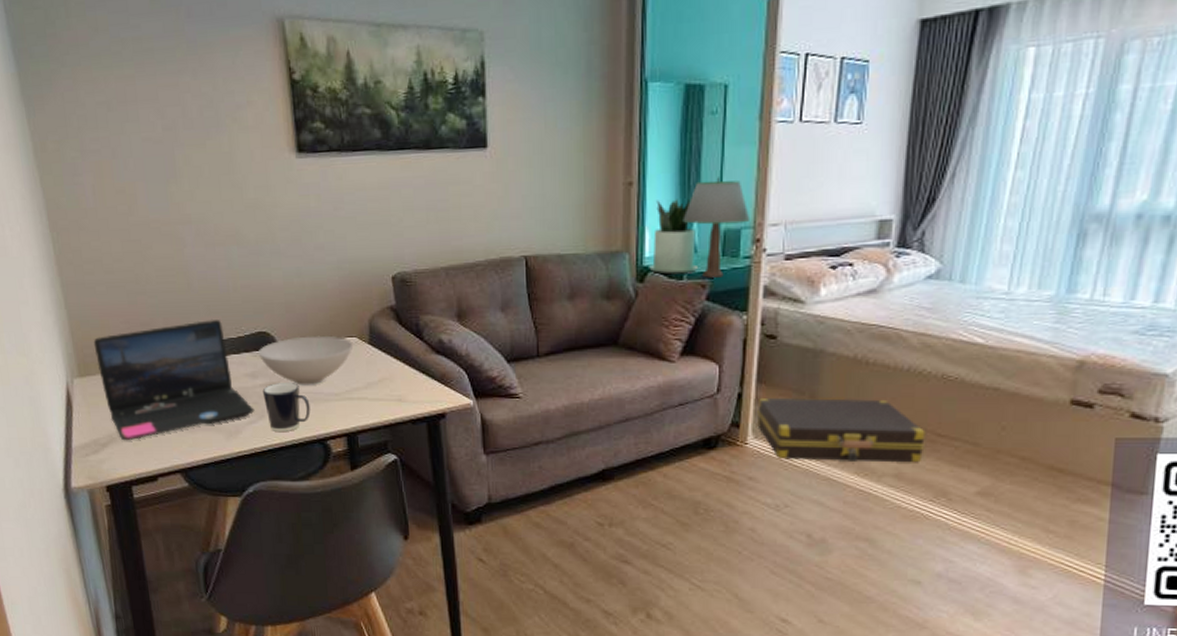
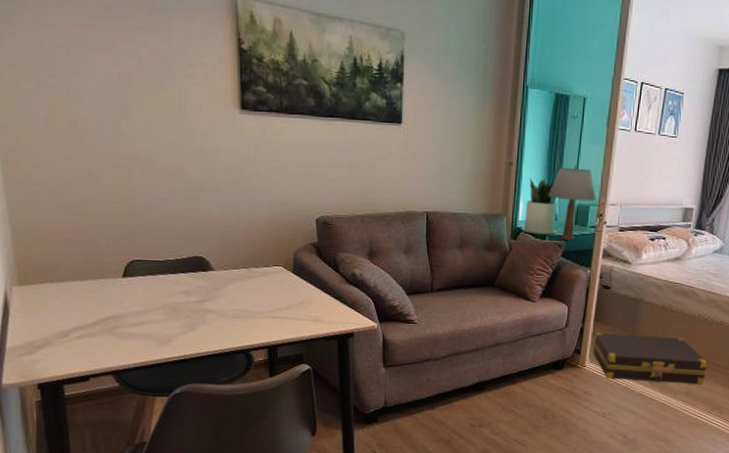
laptop: present [93,319,255,441] -> none [35,242,187,345]
bowl: present [258,335,352,385] -> none [193,263,278,304]
mug: present [262,383,311,431] -> none [195,301,237,342]

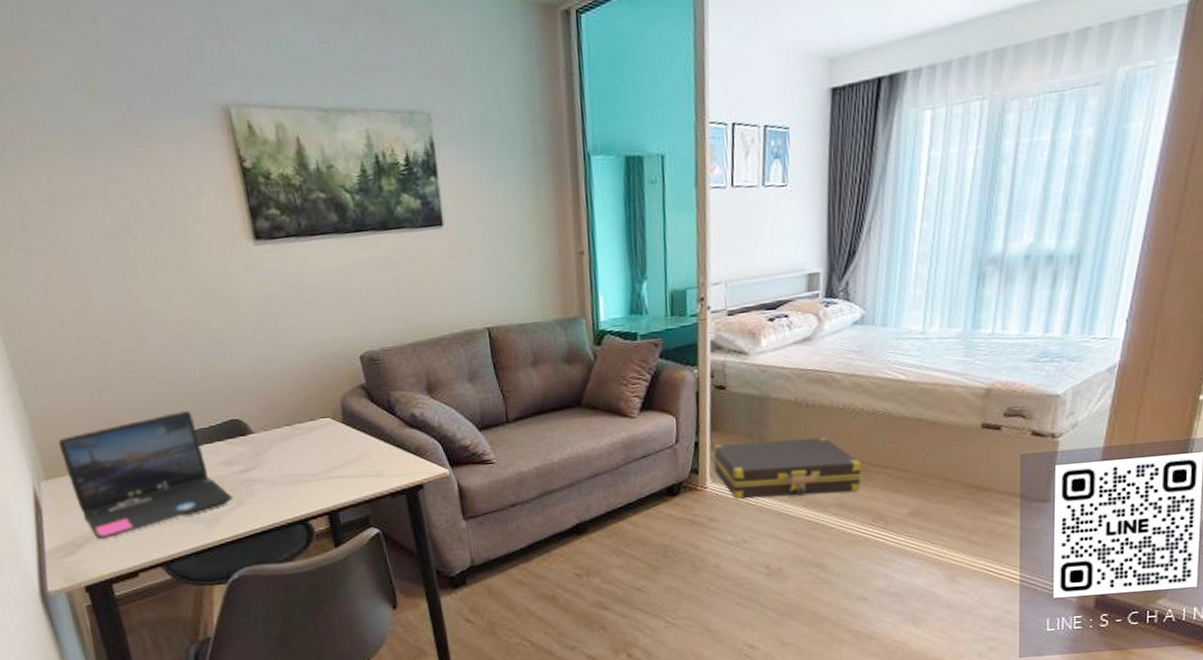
laptop: none [35,242,187,345] -> present [58,410,233,540]
planter: present [521,178,558,236] -> none [605,263,651,337]
table lamp: present [548,165,597,241] -> none [632,242,694,337]

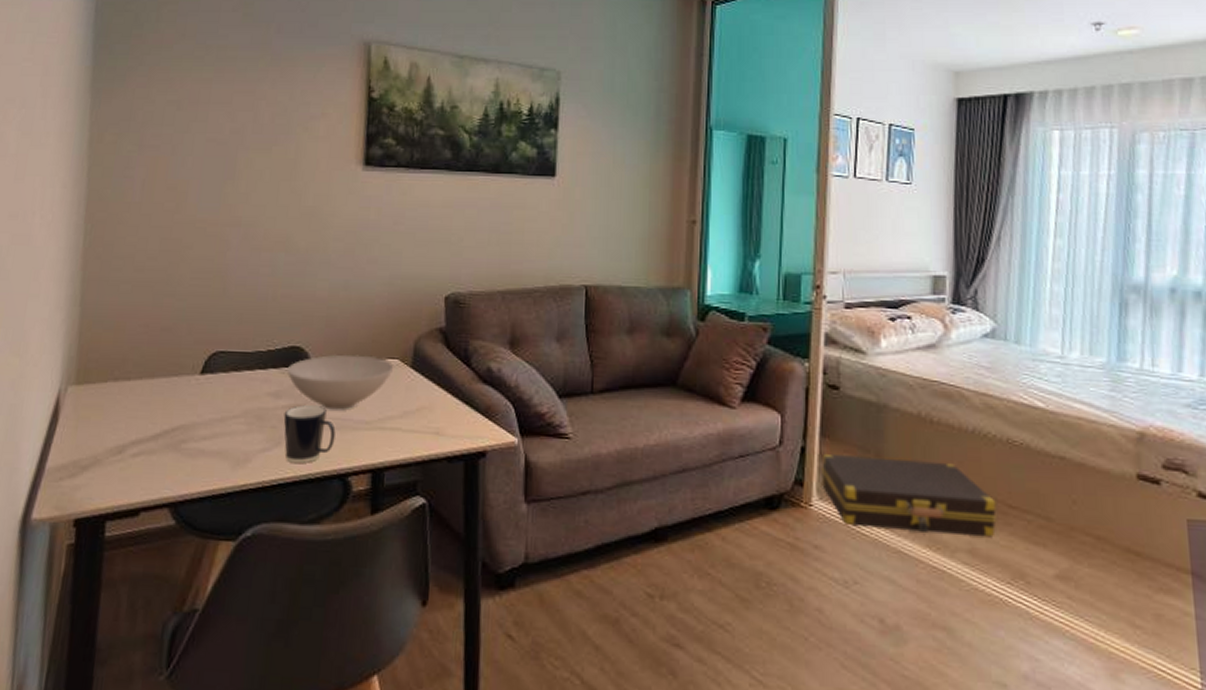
laptop: present [58,410,233,540] -> none [99,328,271,465]
bowl: none [231,418,327,469] -> present [286,354,393,410]
mug: none [239,467,290,517] -> present [283,405,336,463]

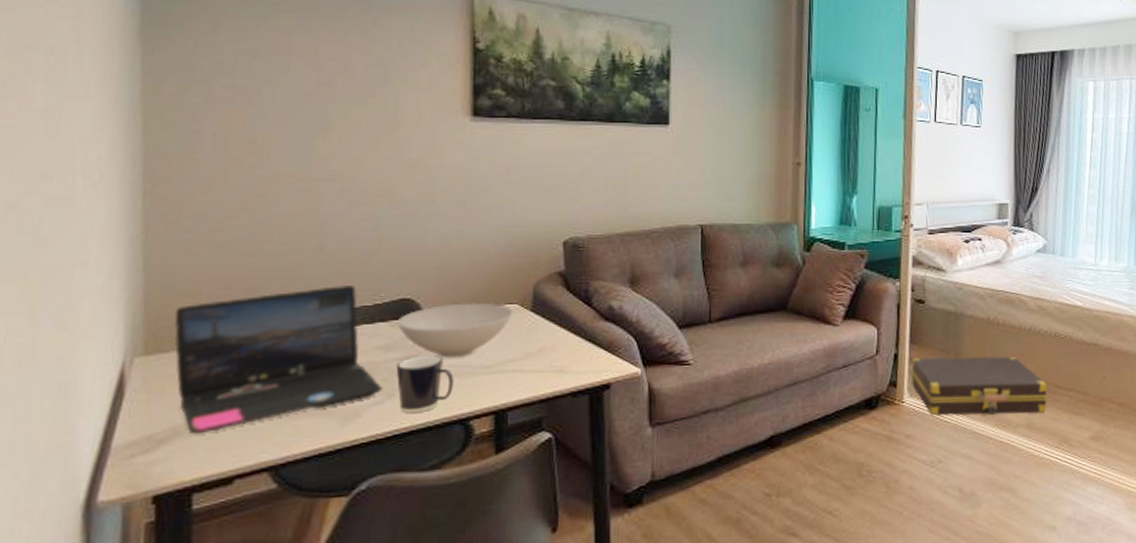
laptop: none [99,328,271,465] -> present [174,284,383,435]

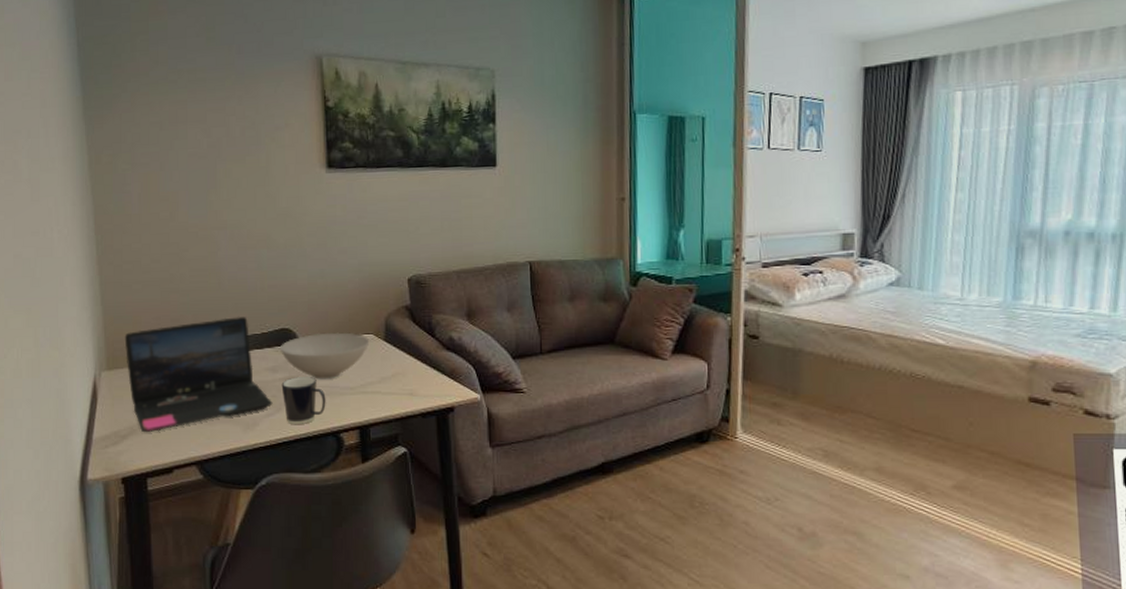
suitcase: present [911,356,1048,415] -> none [745,393,901,456]

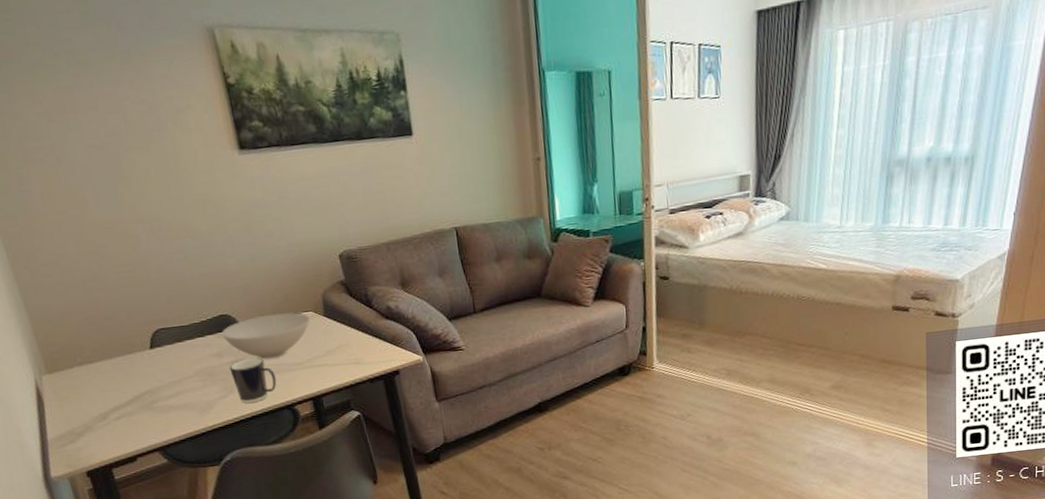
laptop: present [124,316,273,433] -> none [58,307,224,428]

